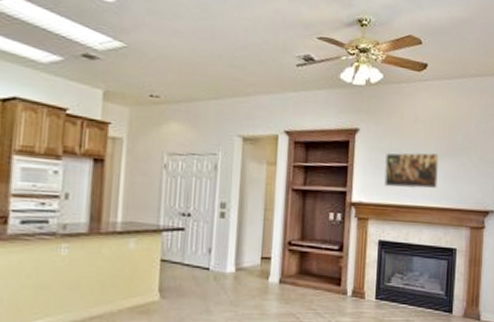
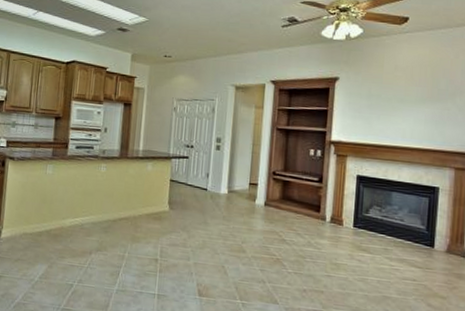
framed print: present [384,152,439,189] -> none [363,98,420,131]

